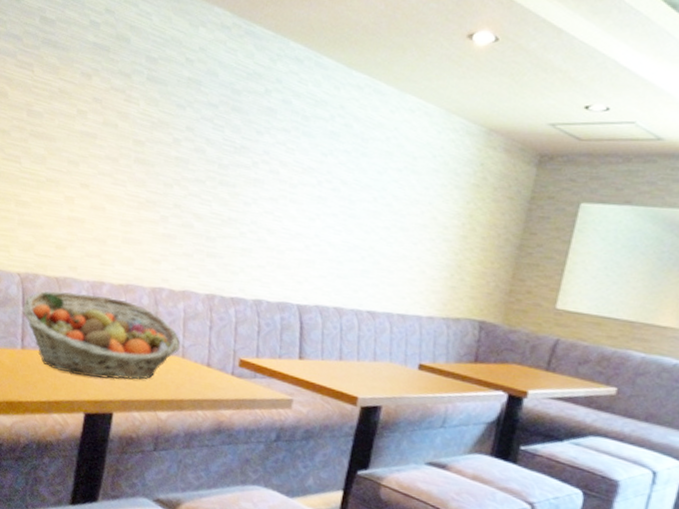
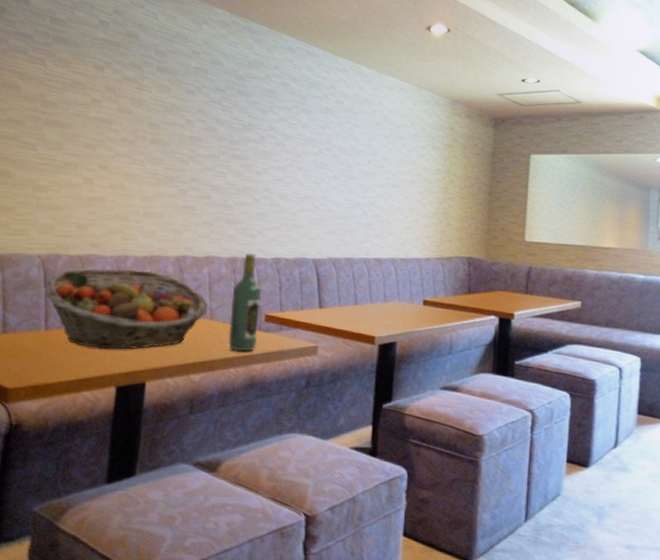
wine bottle: none [199,291,238,396] -> present [228,253,262,352]

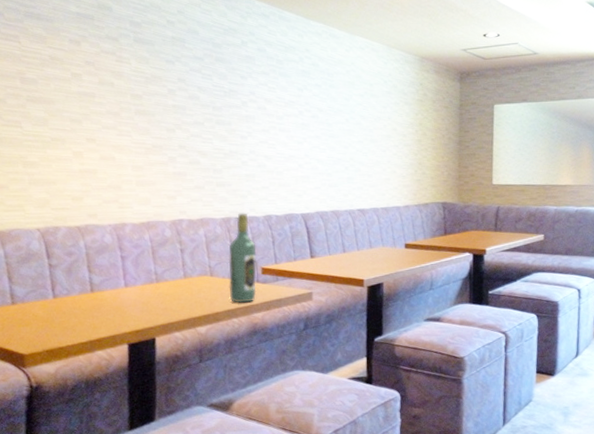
fruit basket: present [45,268,208,350] -> none [48,235,208,311]

